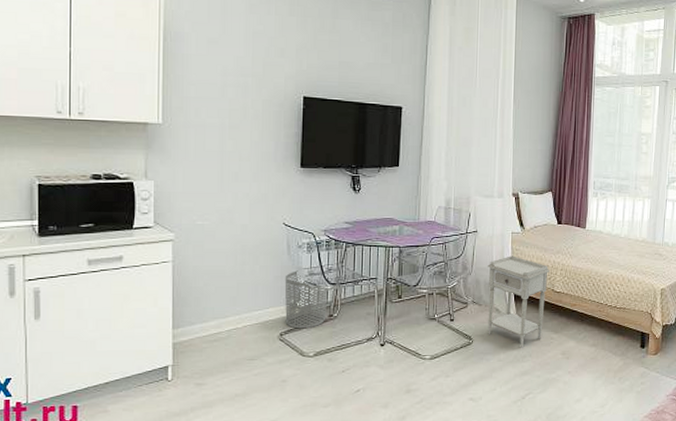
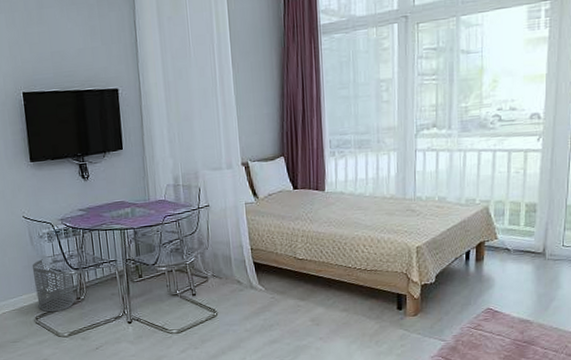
nightstand: present [487,256,550,348] -> none [223,226,290,318]

